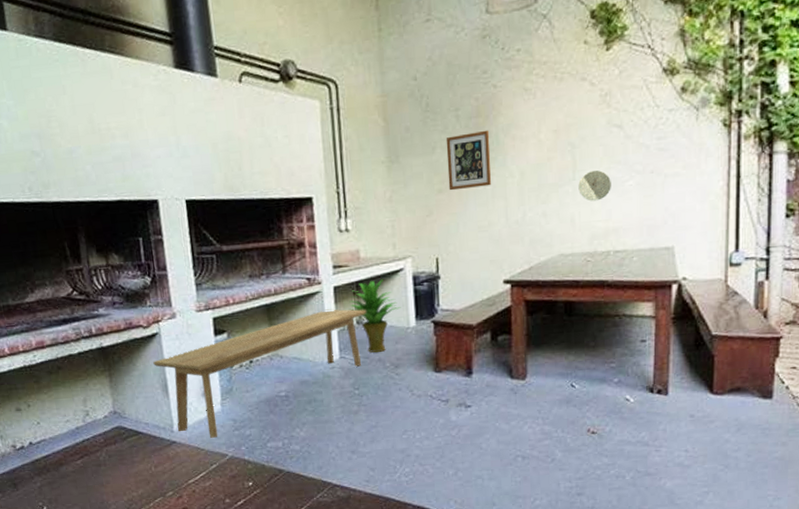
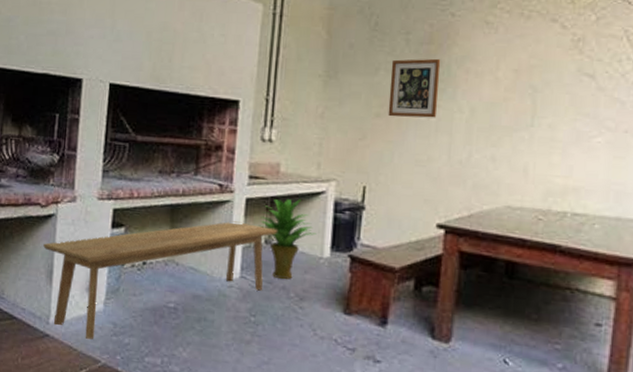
decorative plate: present [578,170,611,202] -> none [536,119,576,154]

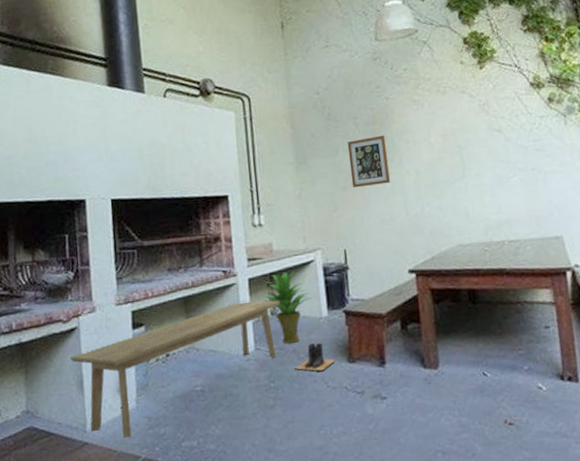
boots: none [281,283,330,316] -> present [295,343,336,372]

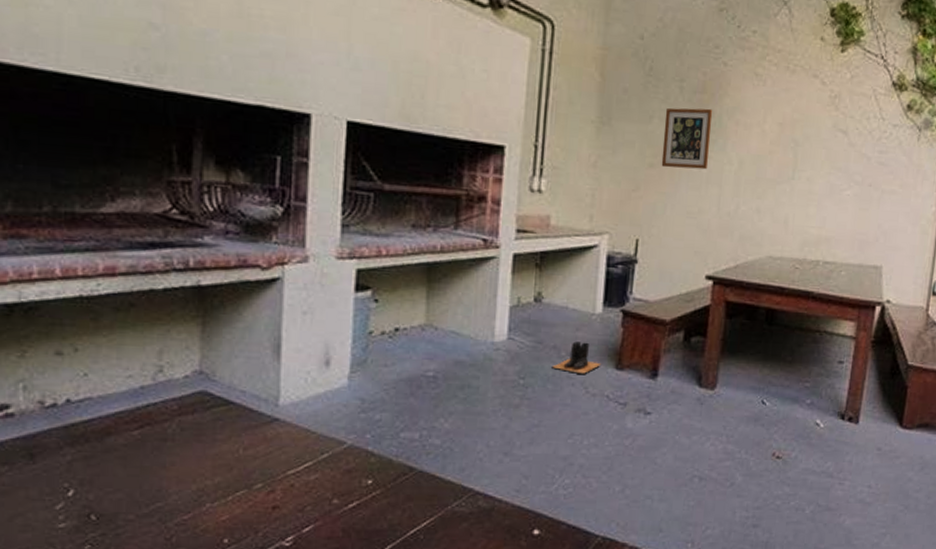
bench: present [70,300,280,439] -> none [267,279,547,420]
potted plant: present [263,270,313,344] -> none [527,253,589,338]

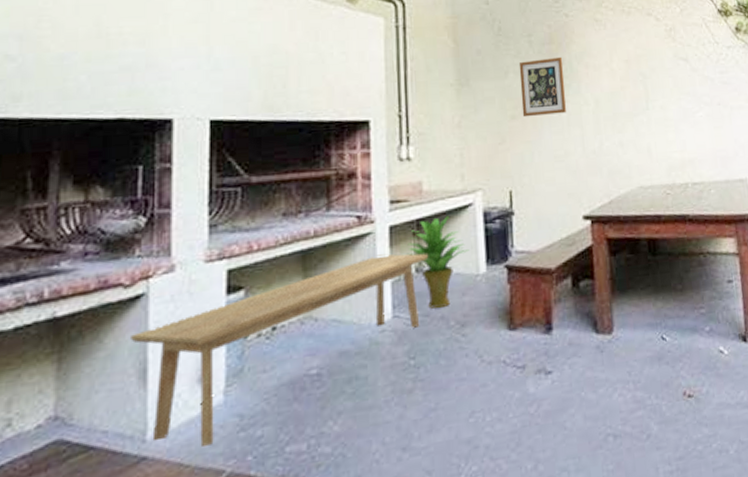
bench: none [267,279,547,420] -> present [131,253,428,448]
potted plant: none [527,253,589,338] -> present [406,216,470,309]
boots: present [552,341,602,374] -> none [442,306,493,343]

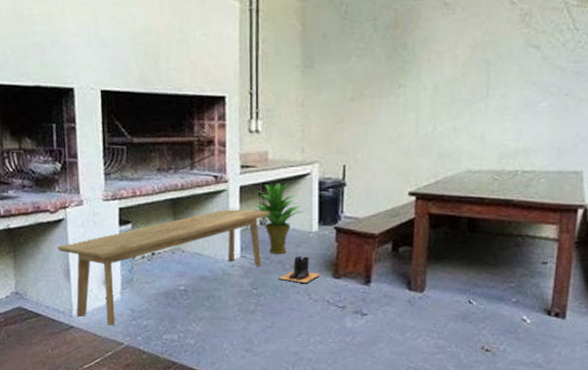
boots: none [442,306,493,343] -> present [279,256,321,283]
wall art: present [518,56,567,118] -> none [361,41,406,100]

